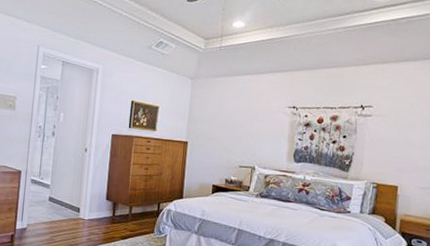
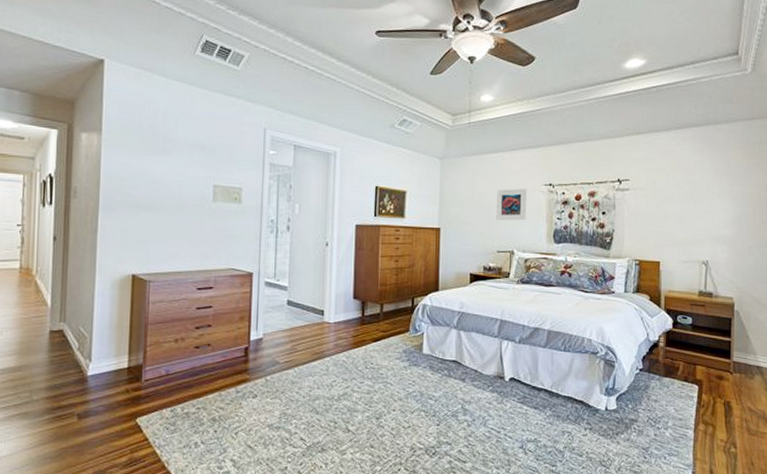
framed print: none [240,109,271,140] -> present [496,188,527,221]

